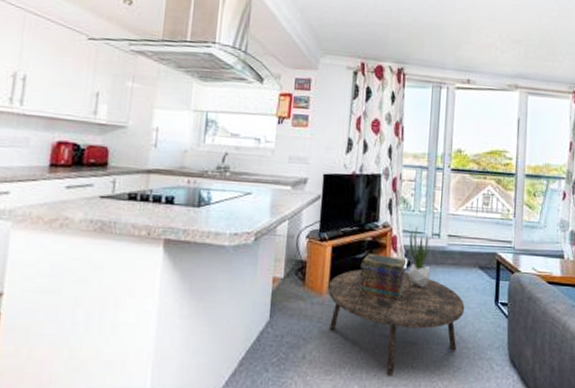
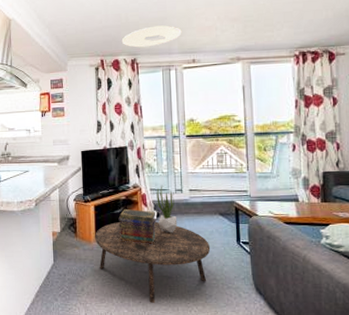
ceiling light: none [389,32,459,57] -> present [121,25,182,48]

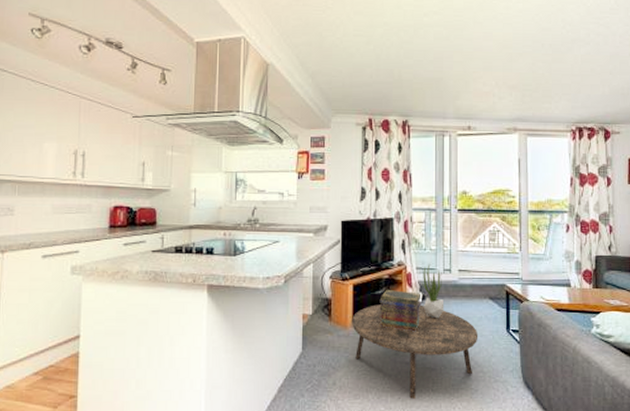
ceiling light: present [121,25,182,48] -> none [393,86,458,109]

